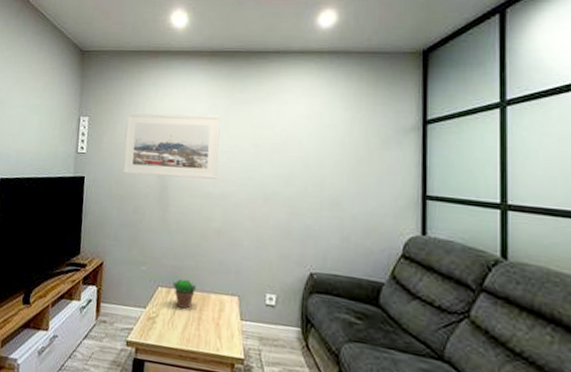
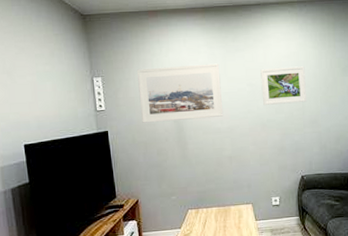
succulent plant: present [173,279,196,309] -> none [200,200,219,222]
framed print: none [268,128,330,177] -> present [260,66,307,105]

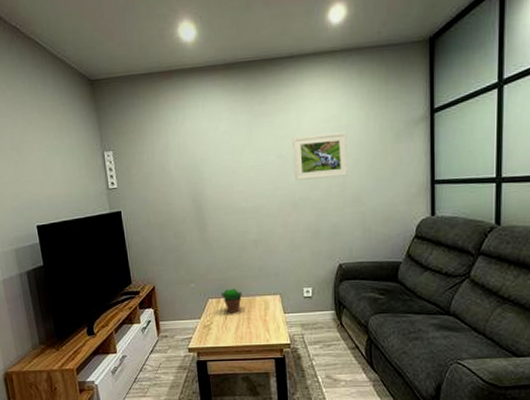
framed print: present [136,63,224,123] -> none [150,131,248,202]
succulent plant: none [200,200,219,222] -> present [221,289,242,313]

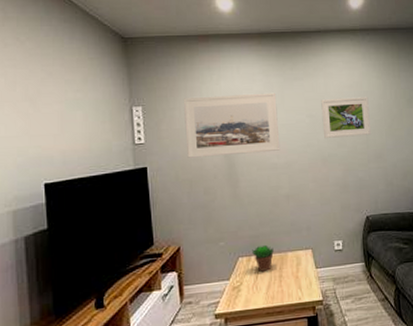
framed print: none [150,131,248,202] -> present [183,92,280,158]

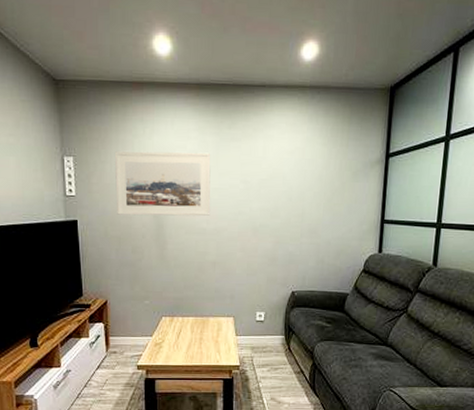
succulent plant: present [252,245,274,272] -> none [175,308,196,332]
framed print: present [321,97,371,138] -> none [257,164,310,209]

